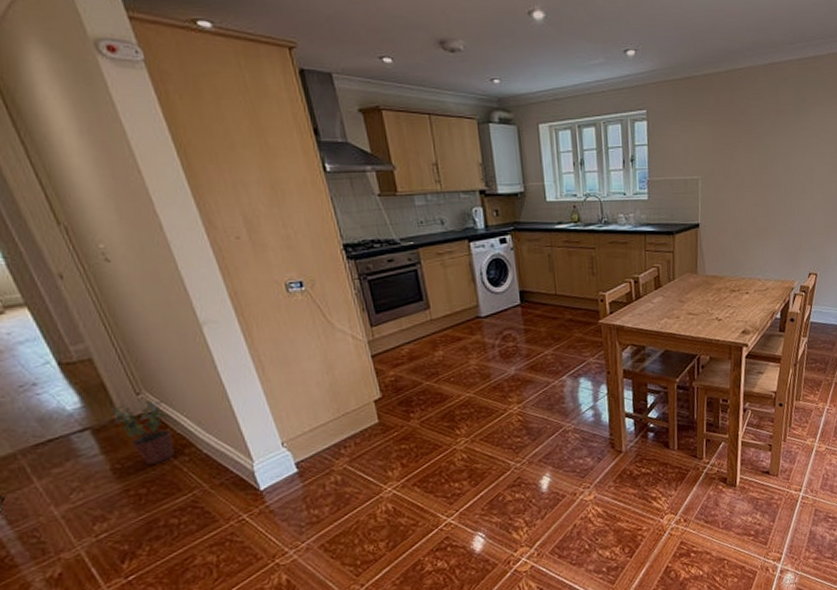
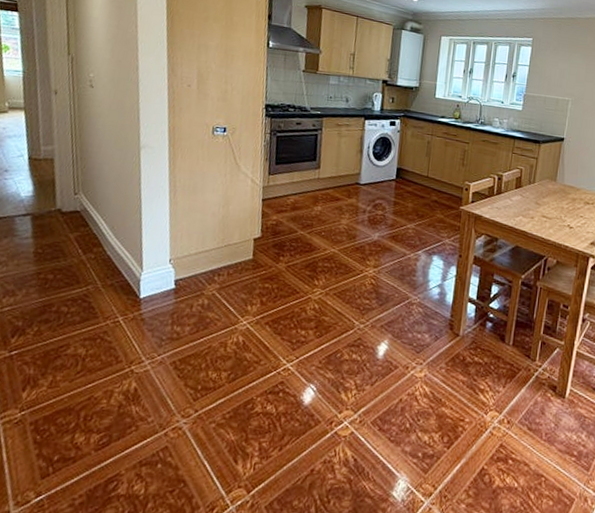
potted plant: present [111,400,174,465] -> none [51,200,92,256]

